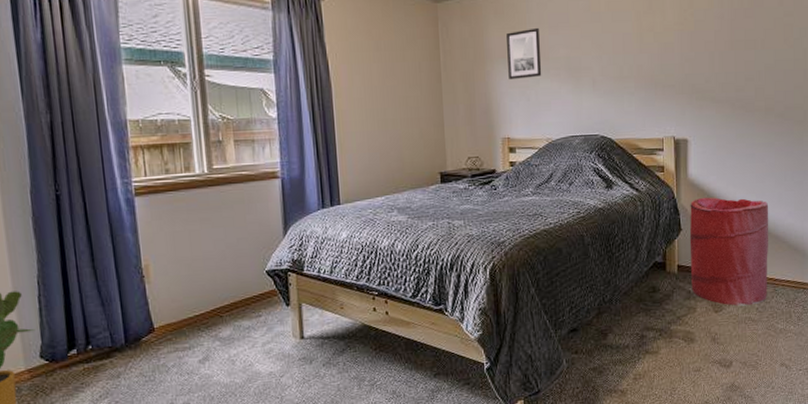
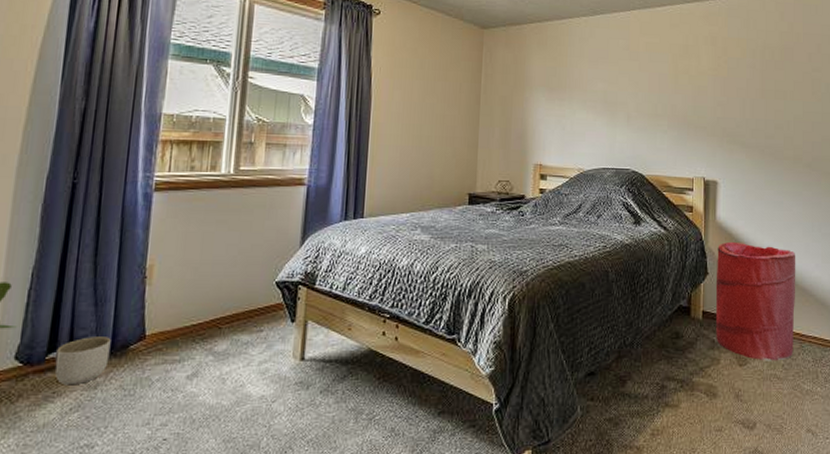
planter: none [76,332,126,377] -> present [55,337,111,386]
wall art: present [507,27,542,79] -> none [546,60,580,108]

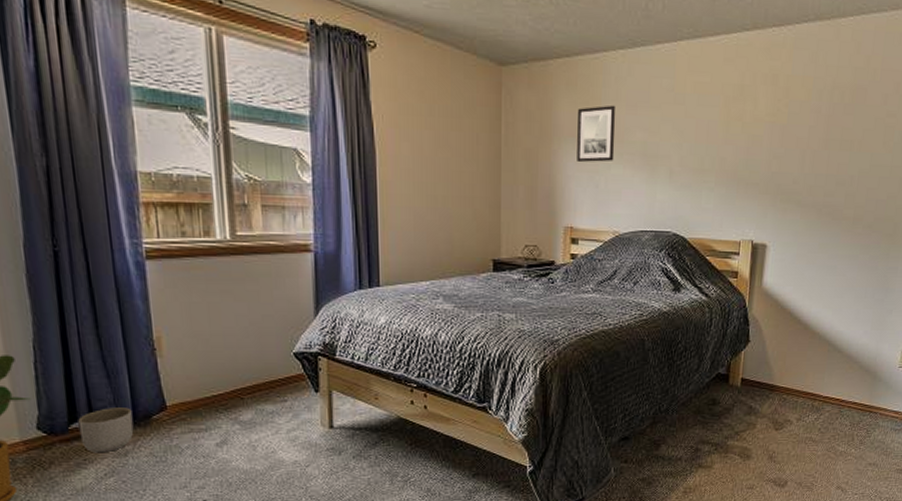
wall art: none [546,60,580,108] -> present [577,105,616,162]
laundry hamper: present [715,241,796,361] -> none [753,308,845,426]

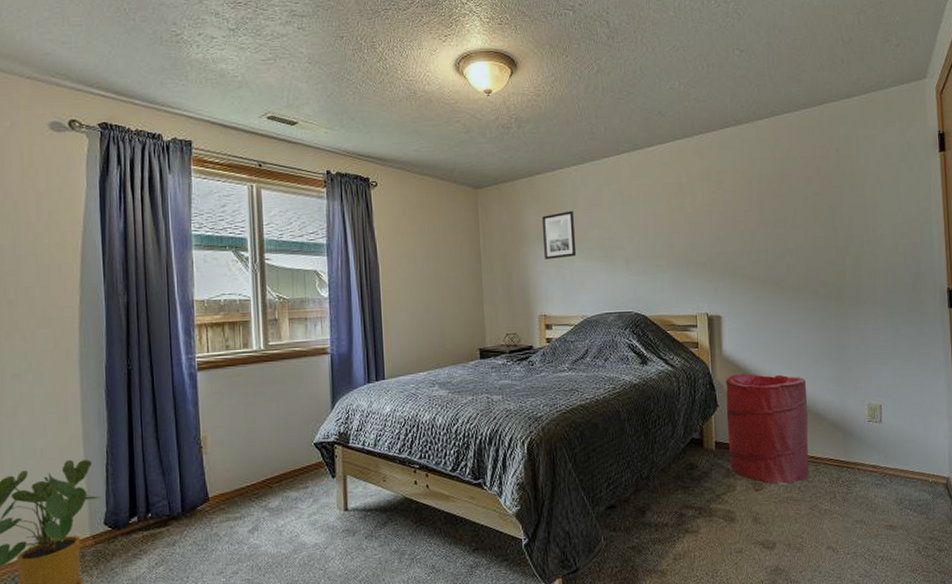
planter: present [78,407,134,453] -> none [137,501,182,544]
laundry hamper: none [753,308,845,426] -> present [726,373,809,485]

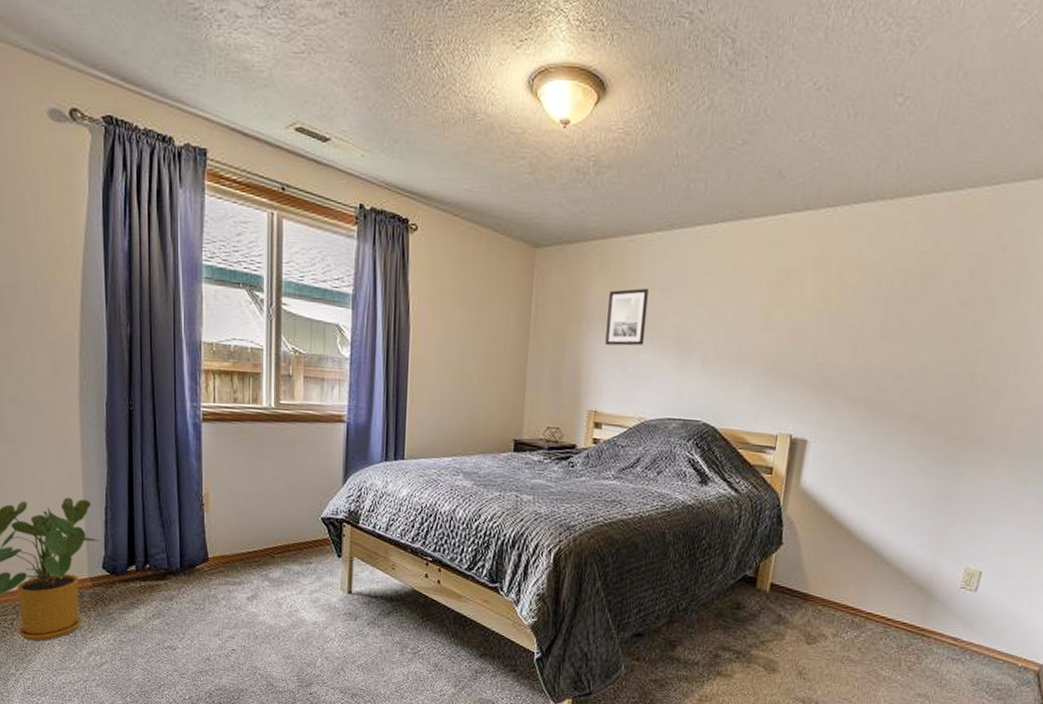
laundry hamper: present [726,373,809,485] -> none [783,510,895,644]

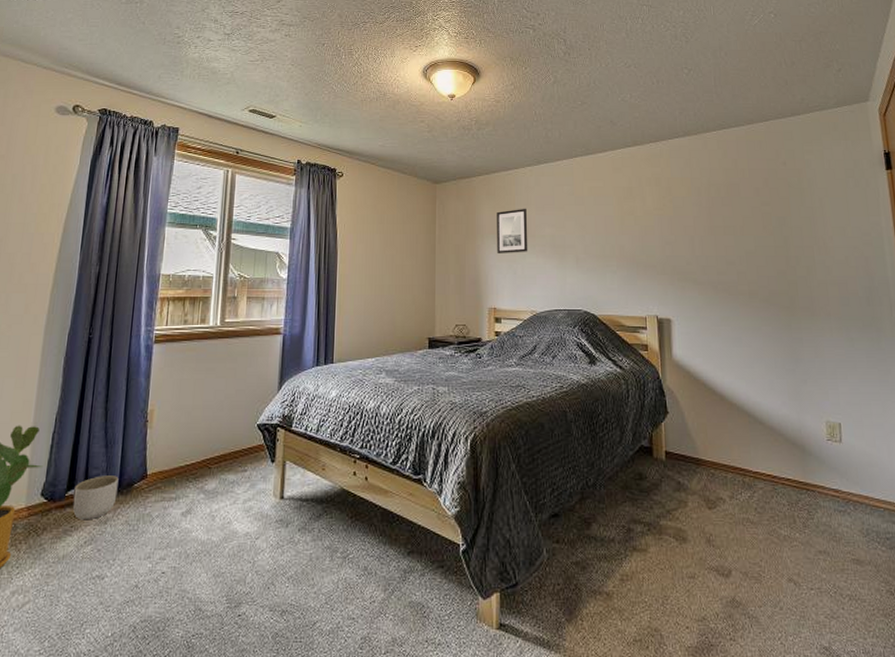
planter: none [135,554,180,596] -> present [73,476,119,520]

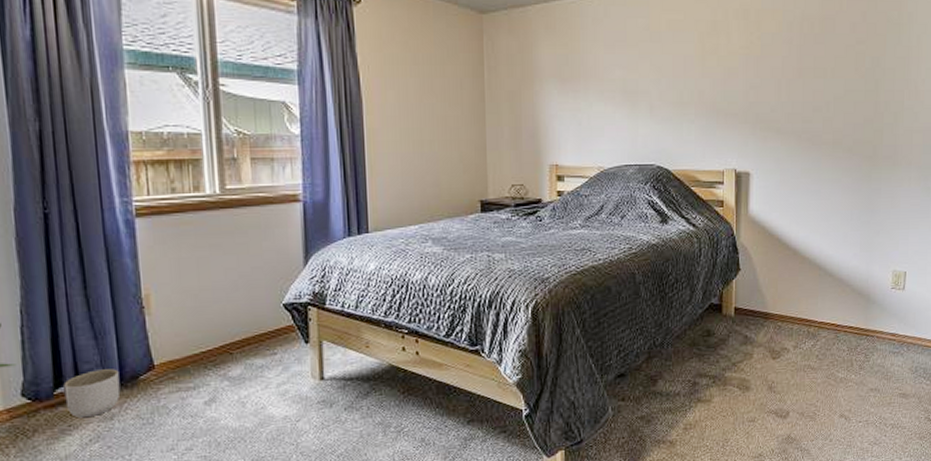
wall art: present [497,208,528,253] -> none [558,45,595,101]

